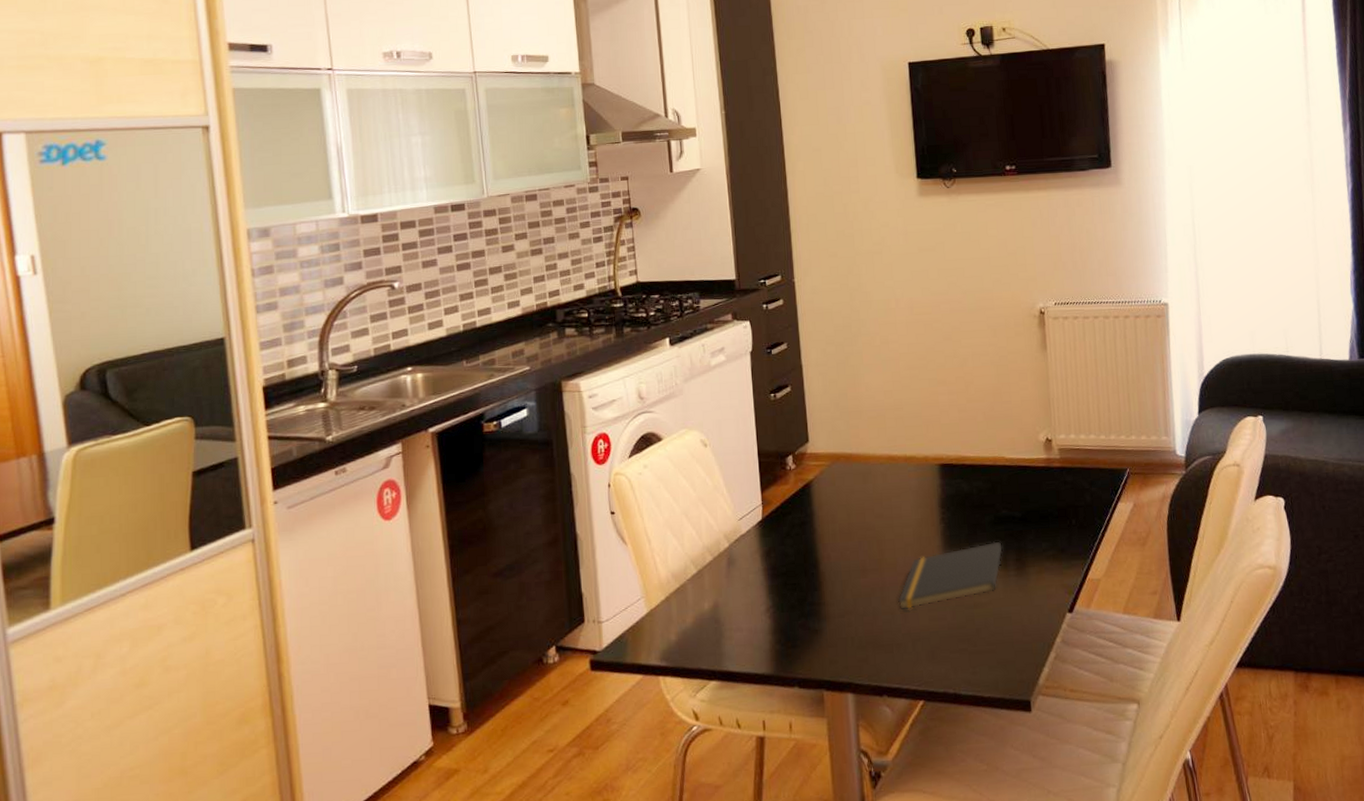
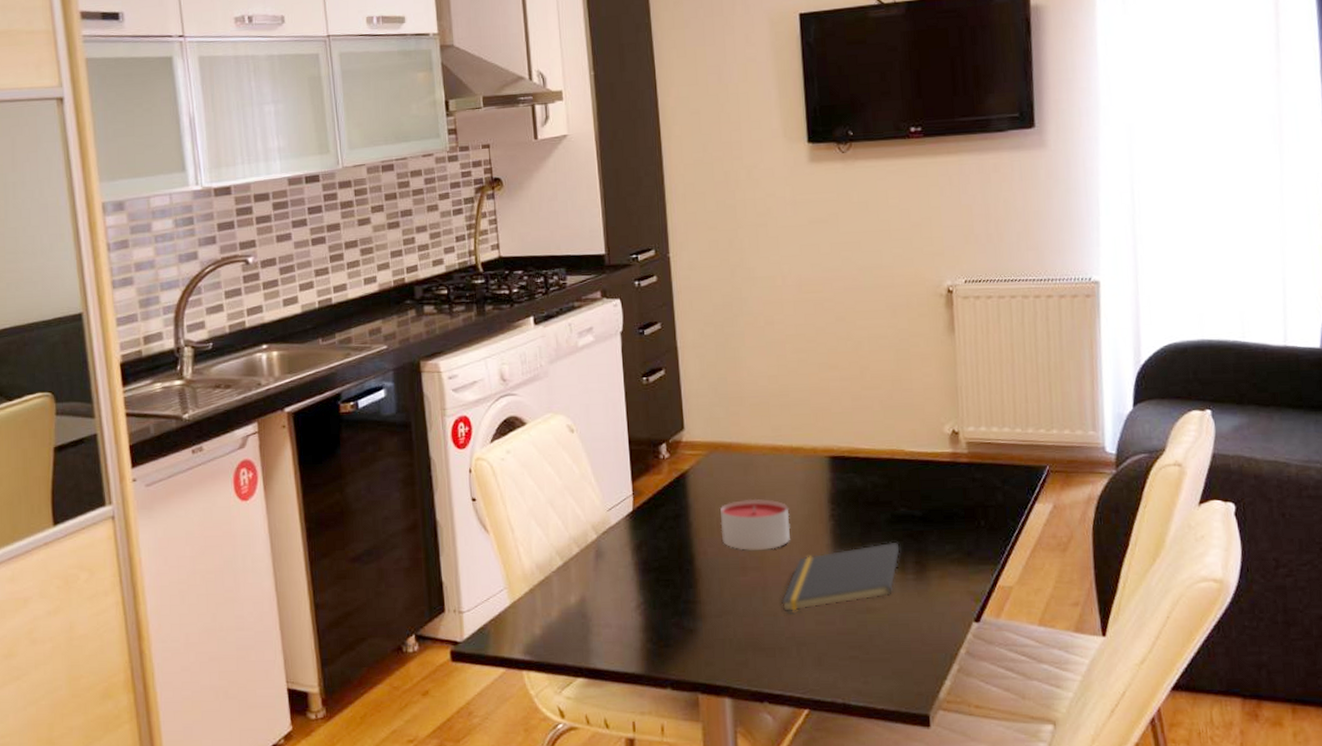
candle: none [842,505,906,553] -> present [720,498,791,550]

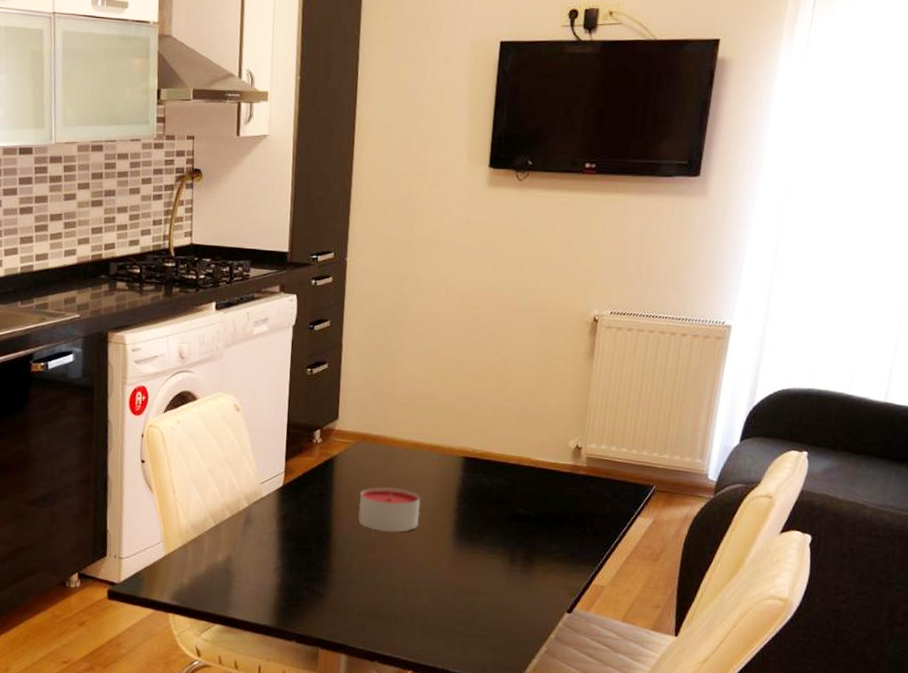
notepad: present [781,542,900,611] -> none [402,537,513,588]

